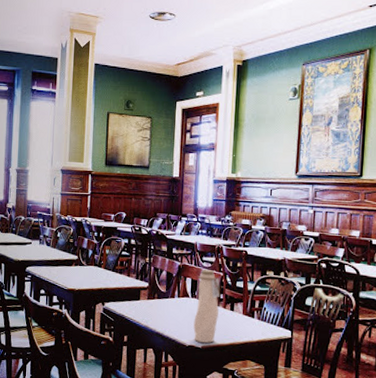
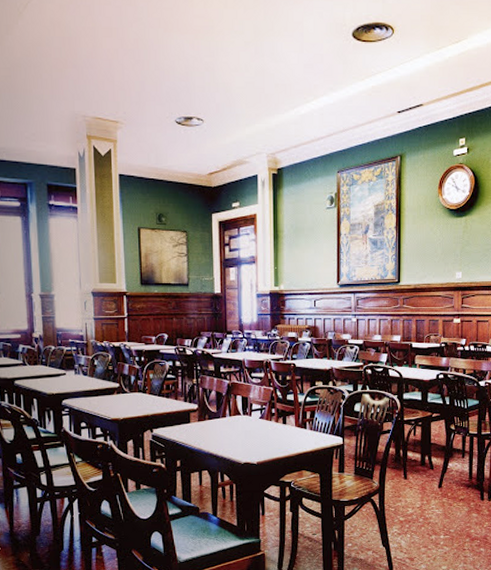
water bottle: present [193,269,221,343] -> none [247,386,272,459]

